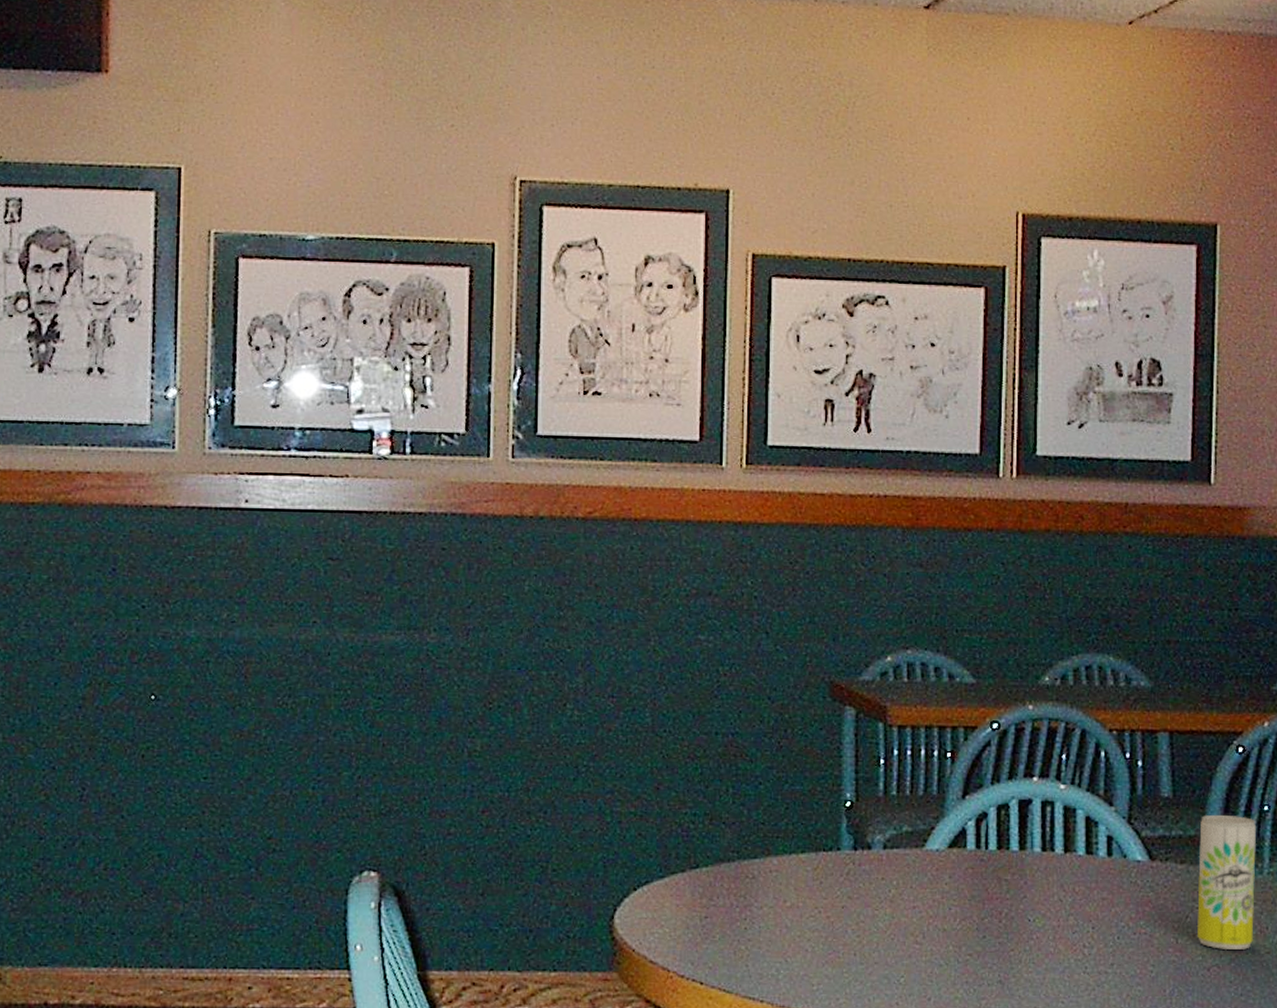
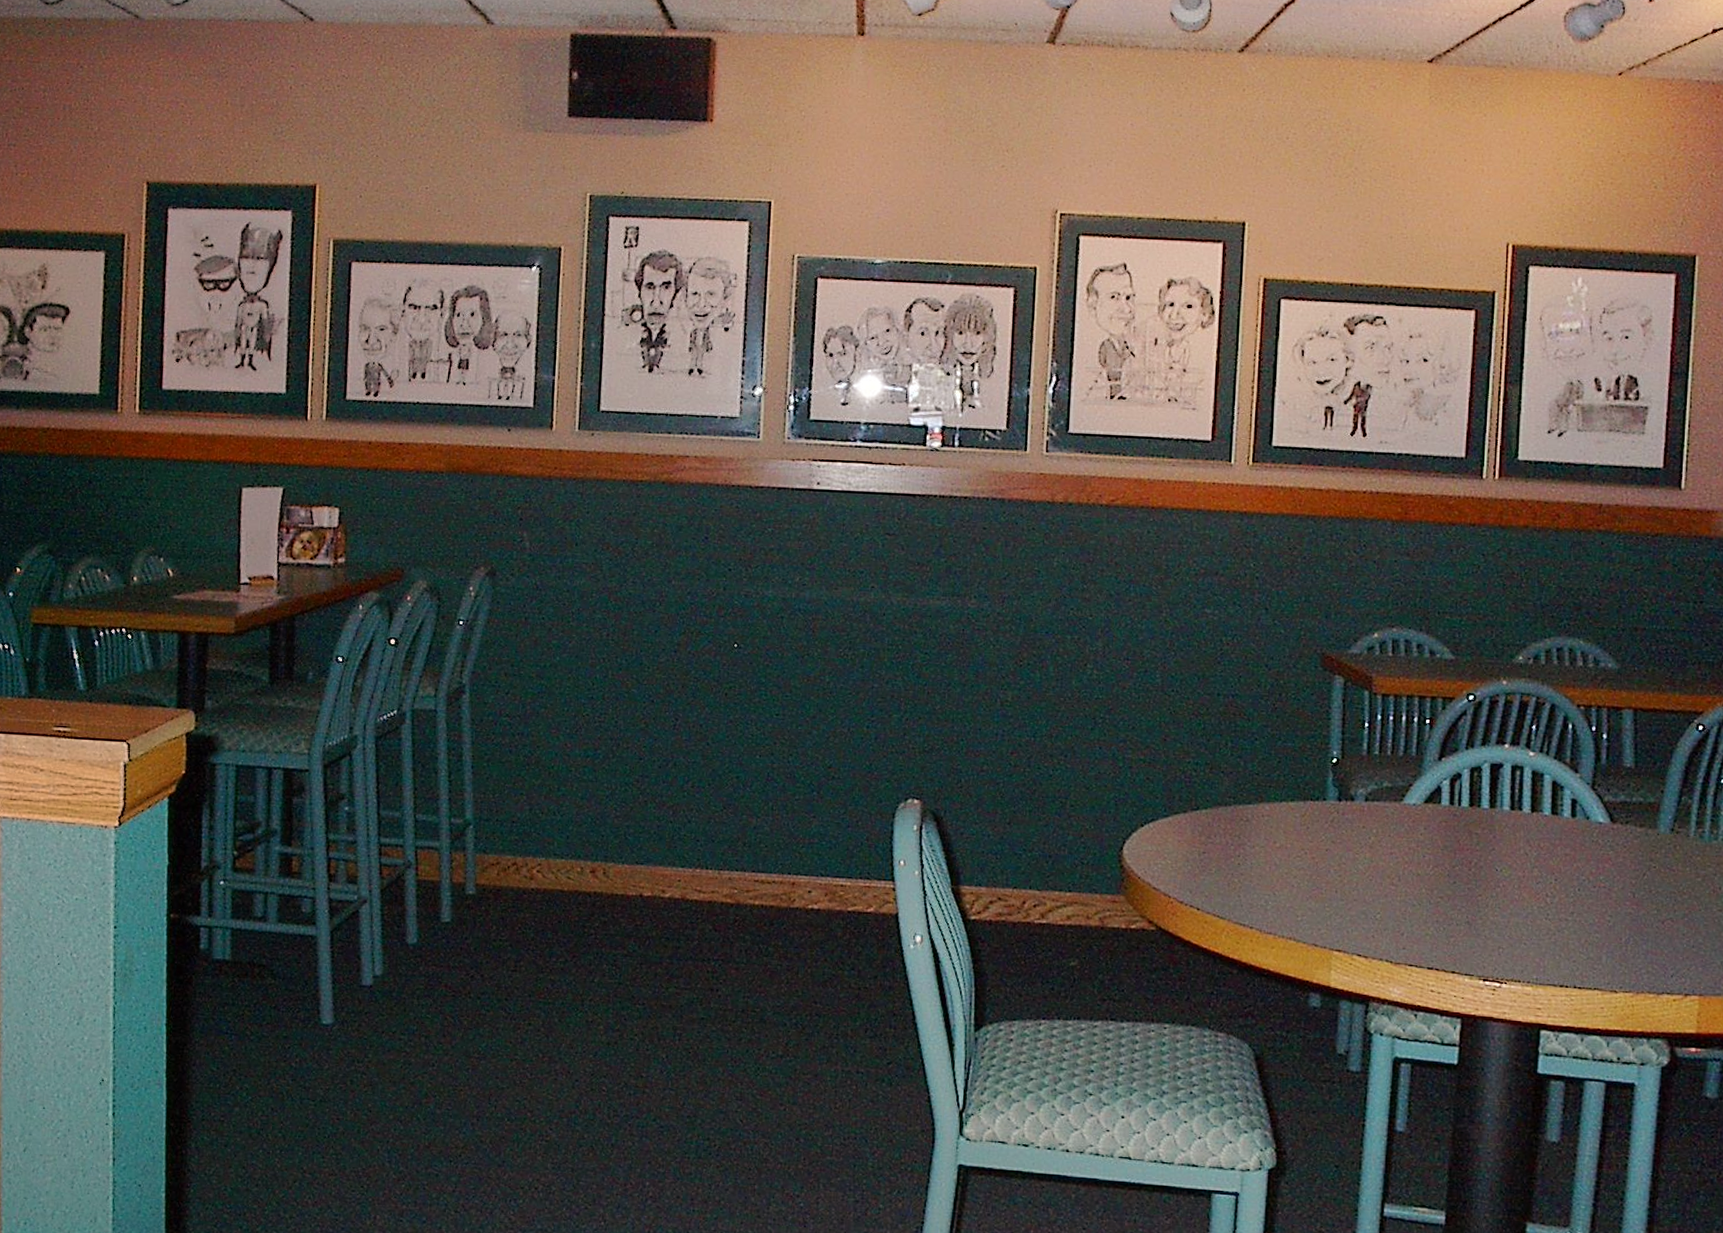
beverage can: present [1196,814,1257,950] -> none [1653,784,1714,907]

